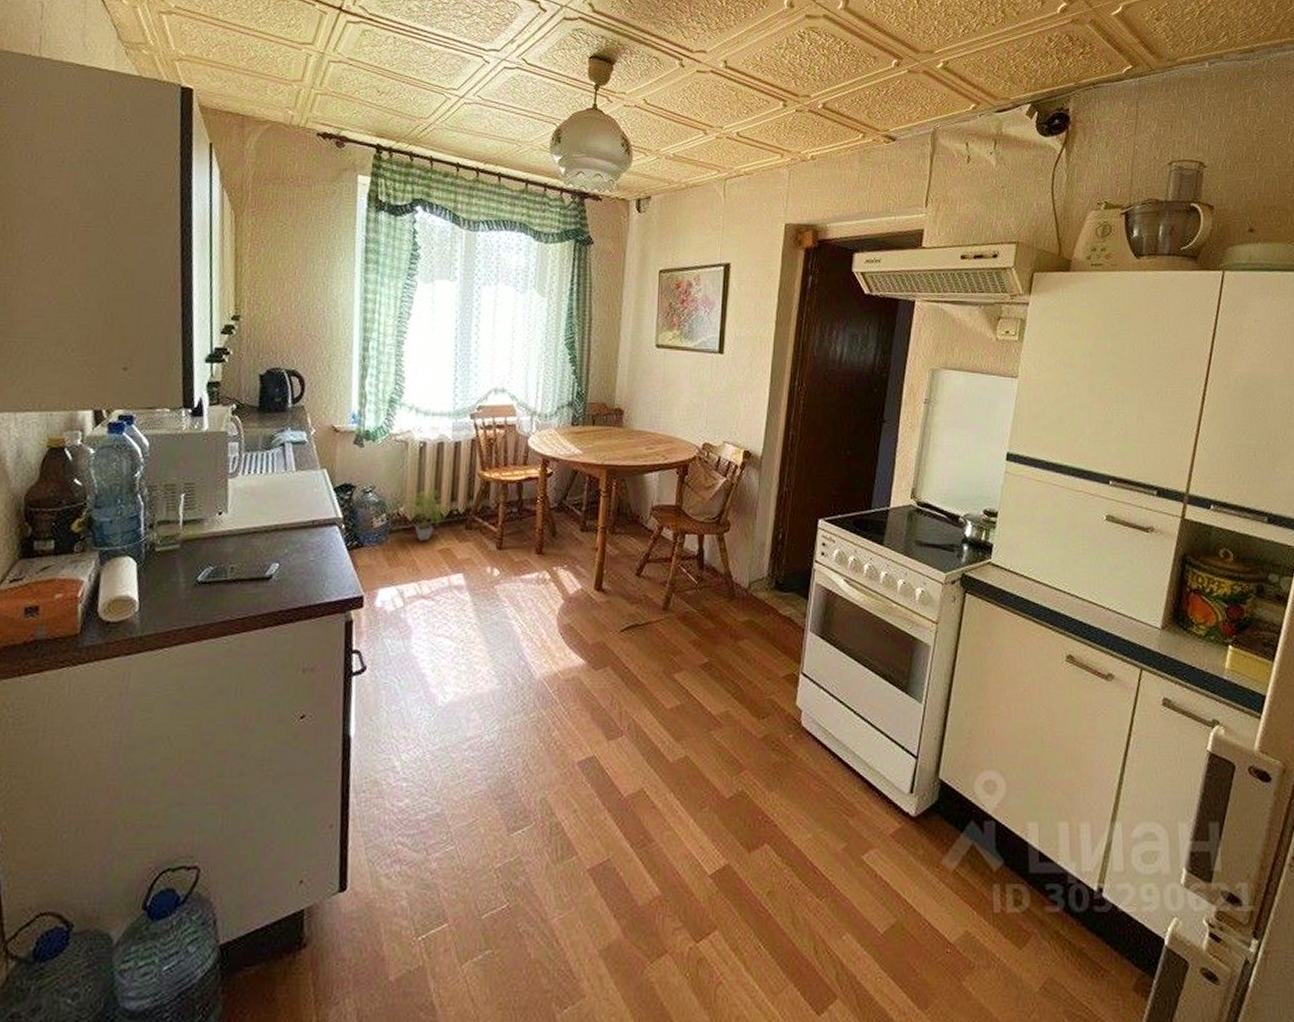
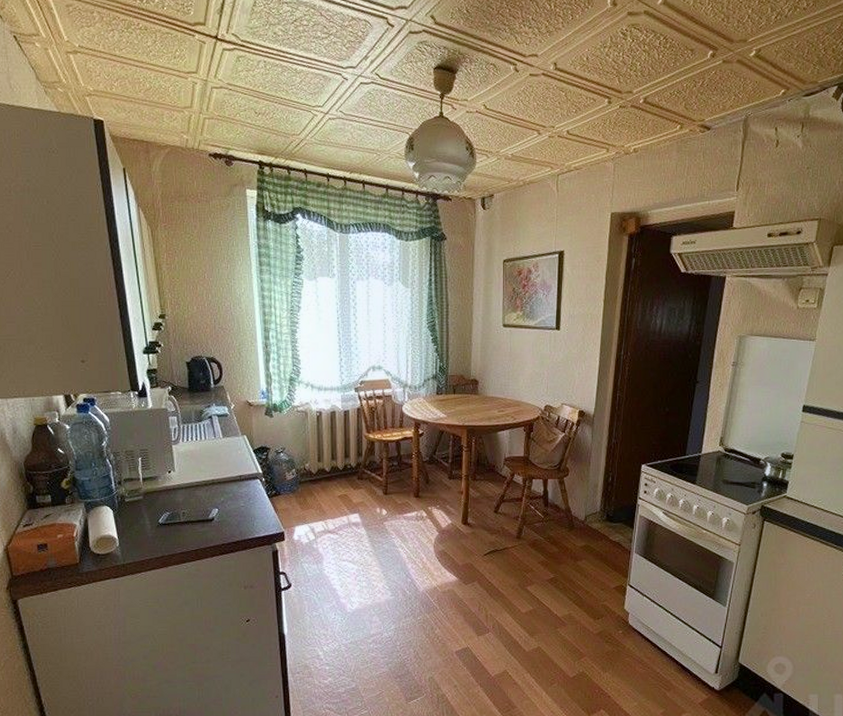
potted plant: present [407,487,451,541] -> none [311,447,345,490]

